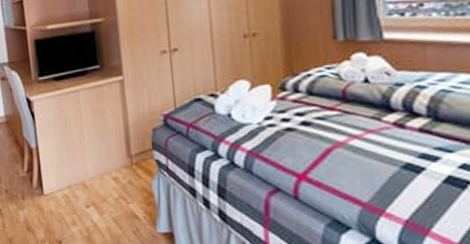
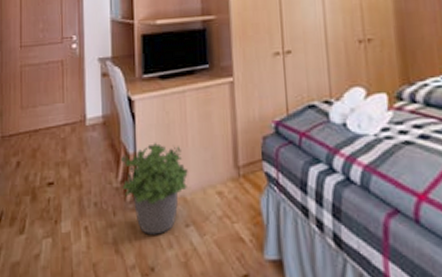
potted plant: none [25,137,86,215] -> present [121,142,188,235]

